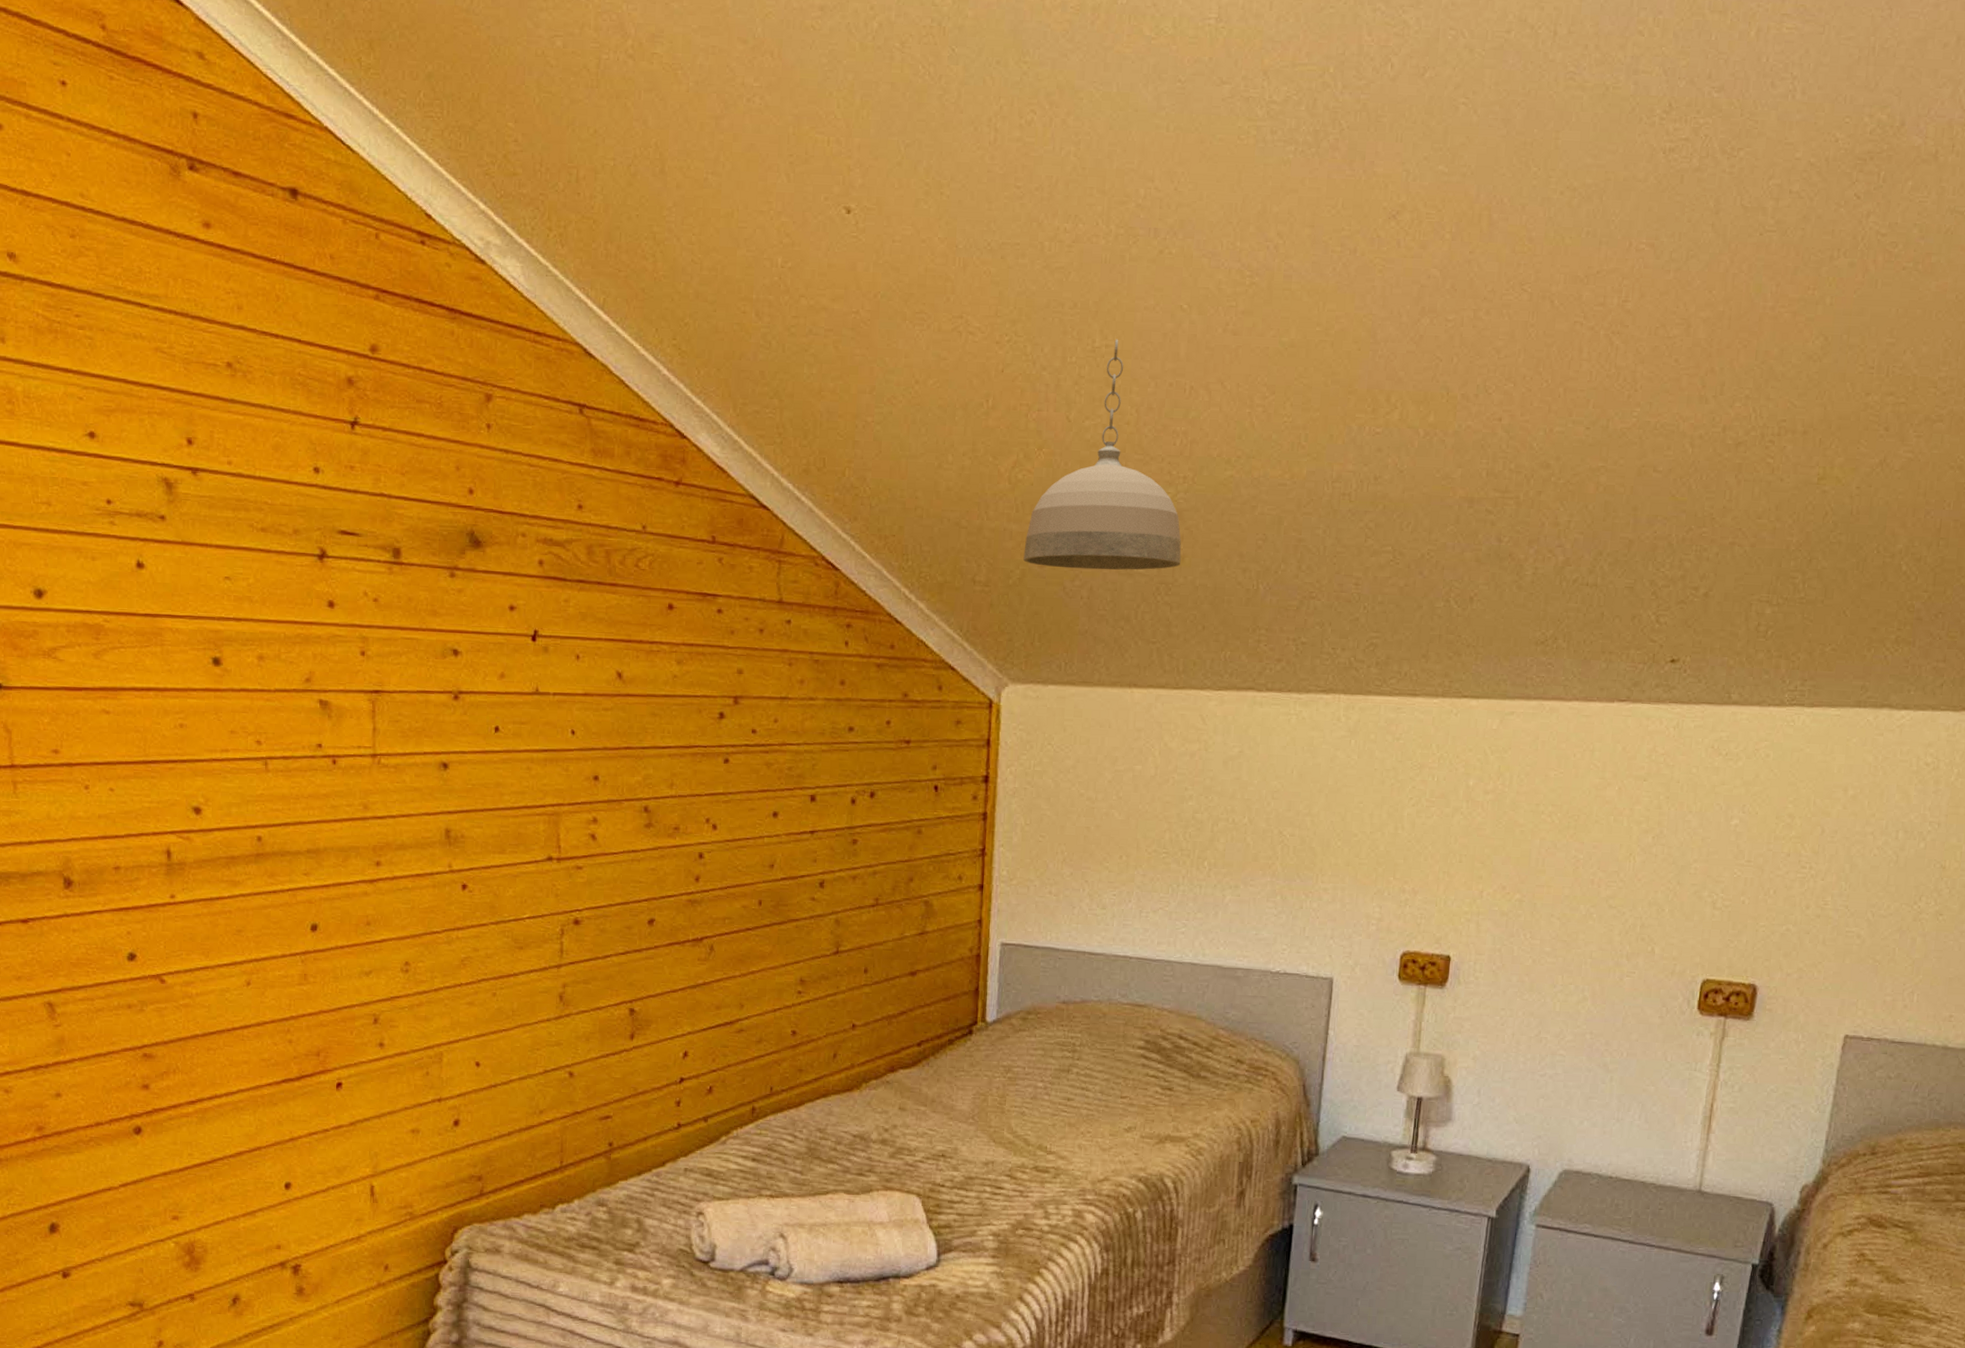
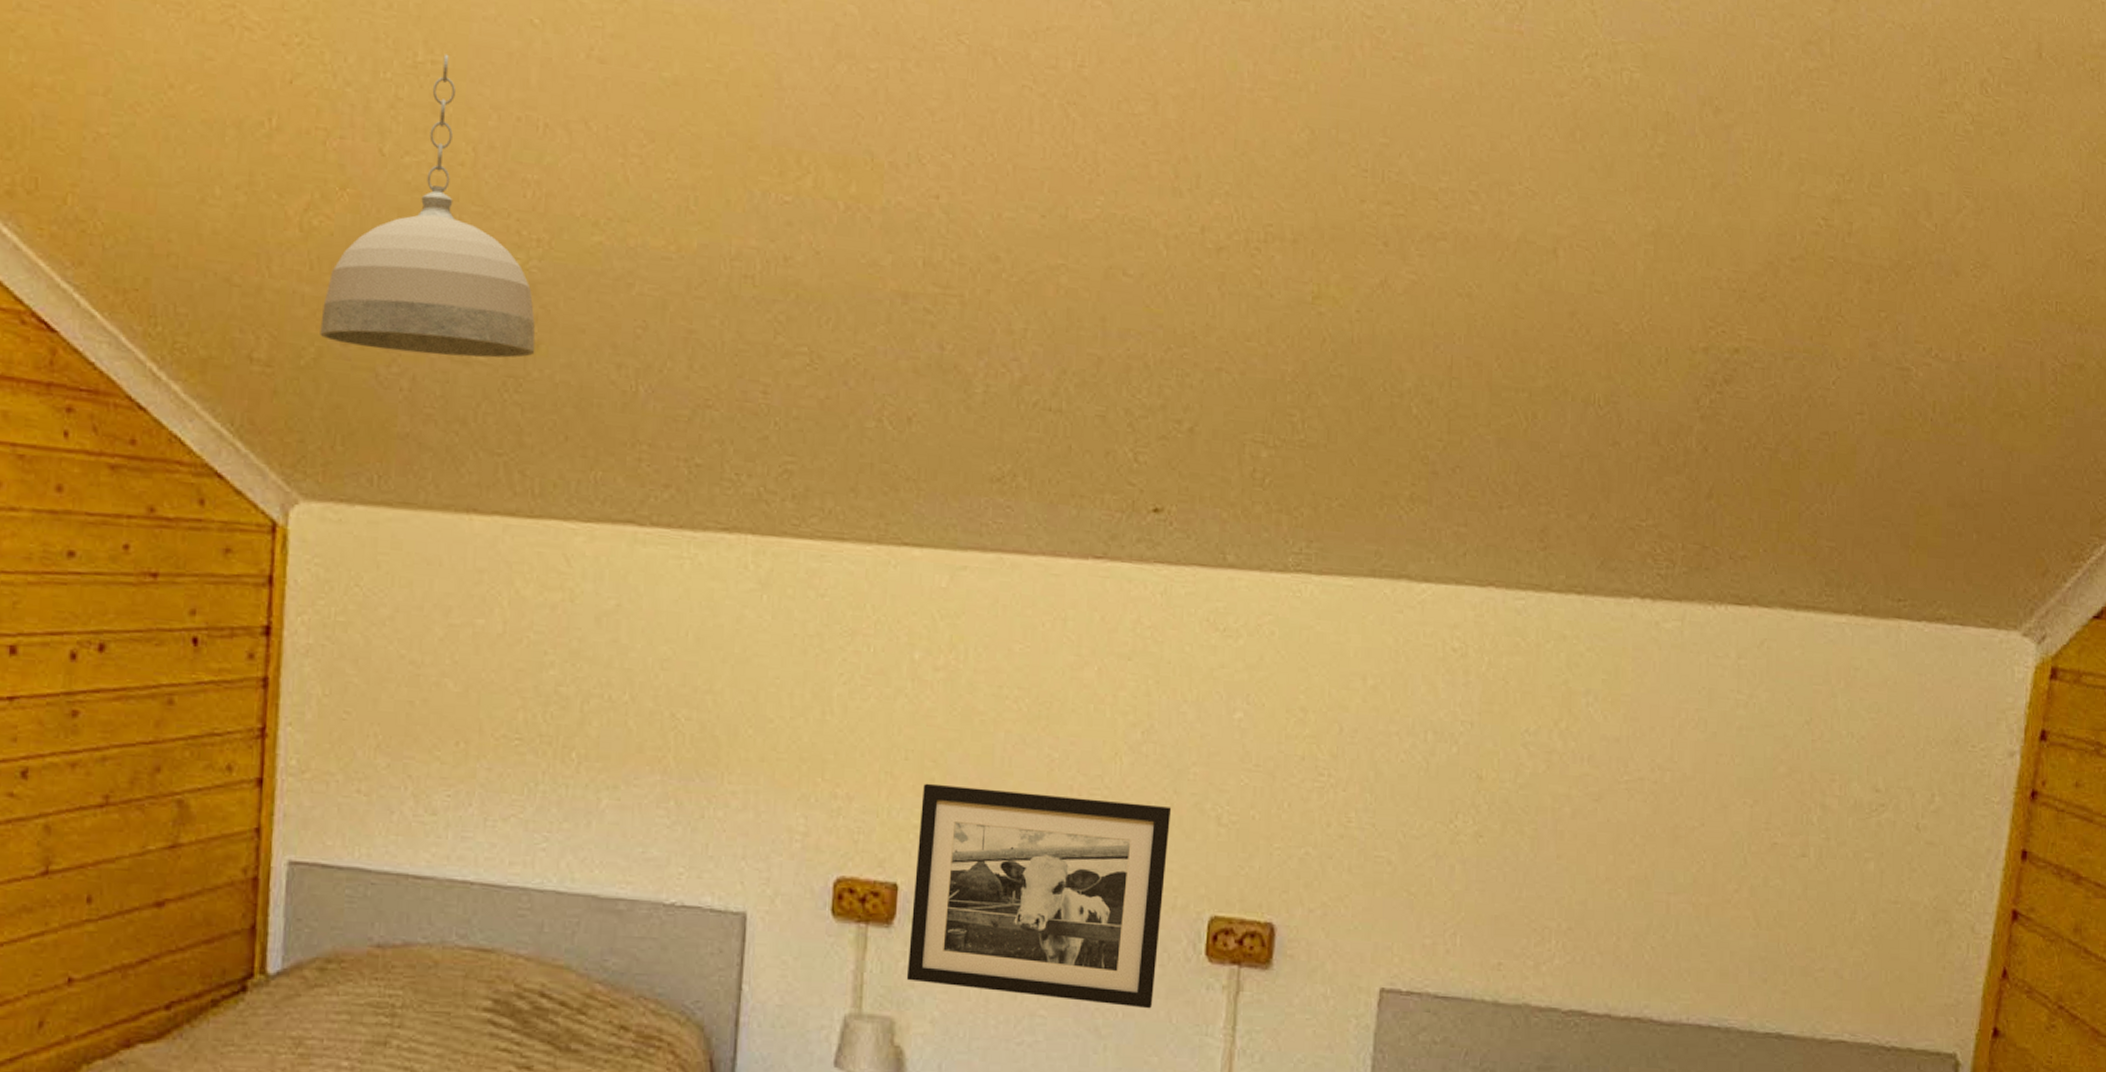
picture frame: none [1455,879,1675,1050] -> present [906,783,1172,1009]

